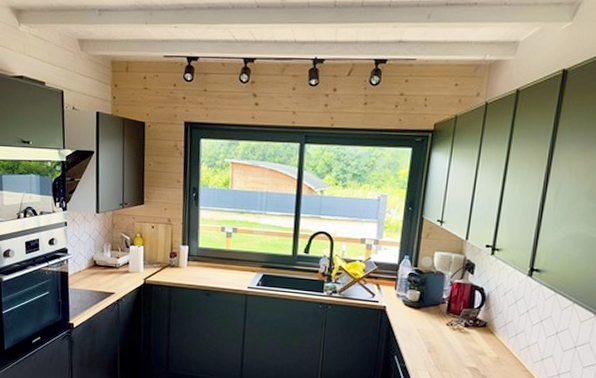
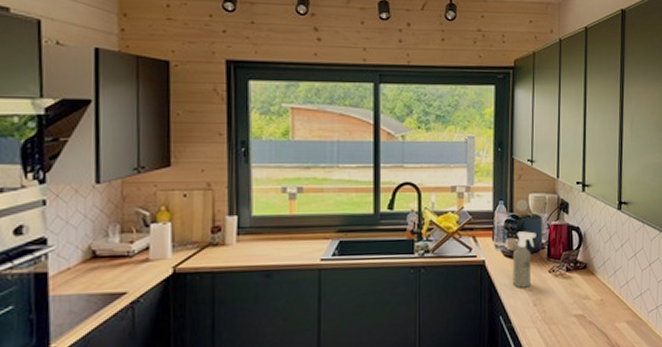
spray bottle: none [410,285,438,336] -> present [512,231,536,288]

